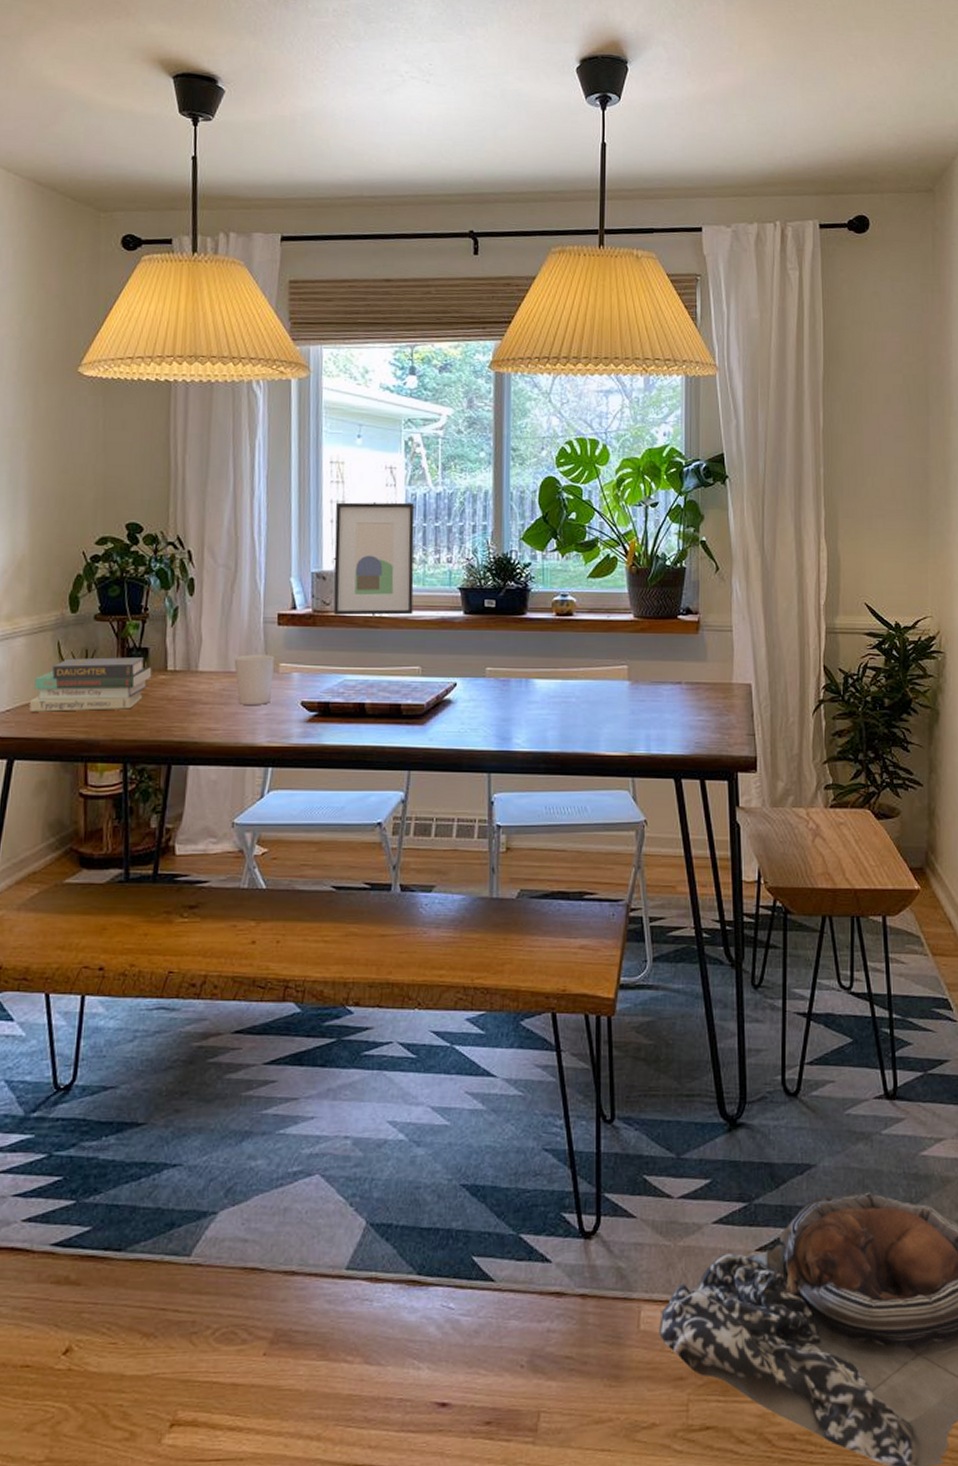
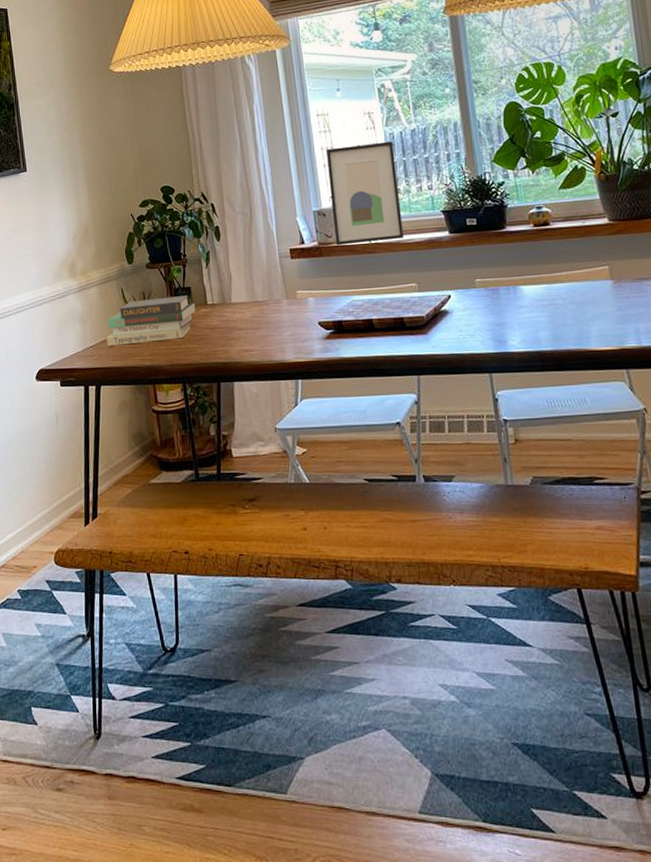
cup: present [234,655,276,706] -> none [259,284,293,329]

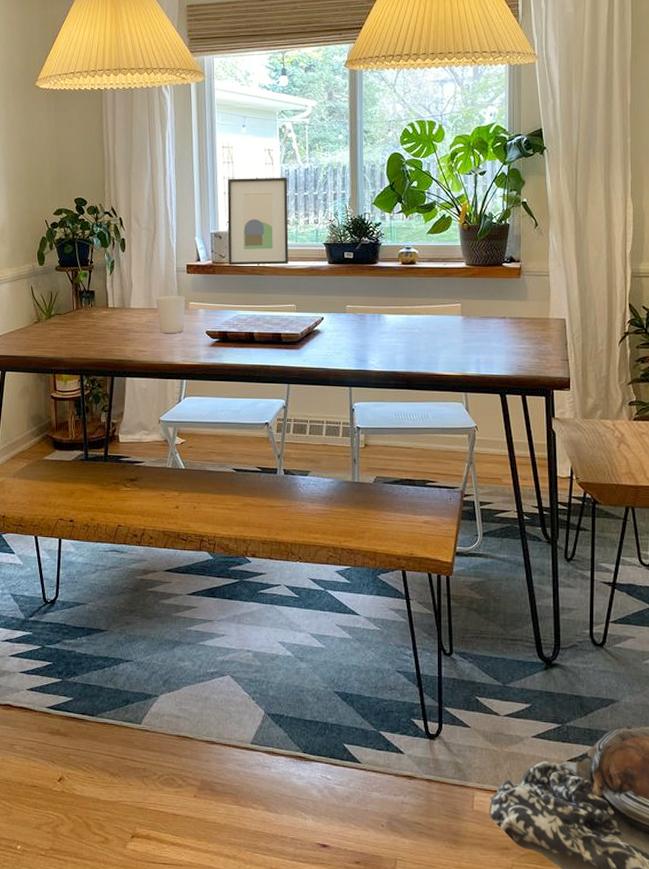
books: present [107,295,196,346] -> none [14,298,98,337]
cup: none [259,284,293,329] -> present [156,296,186,334]

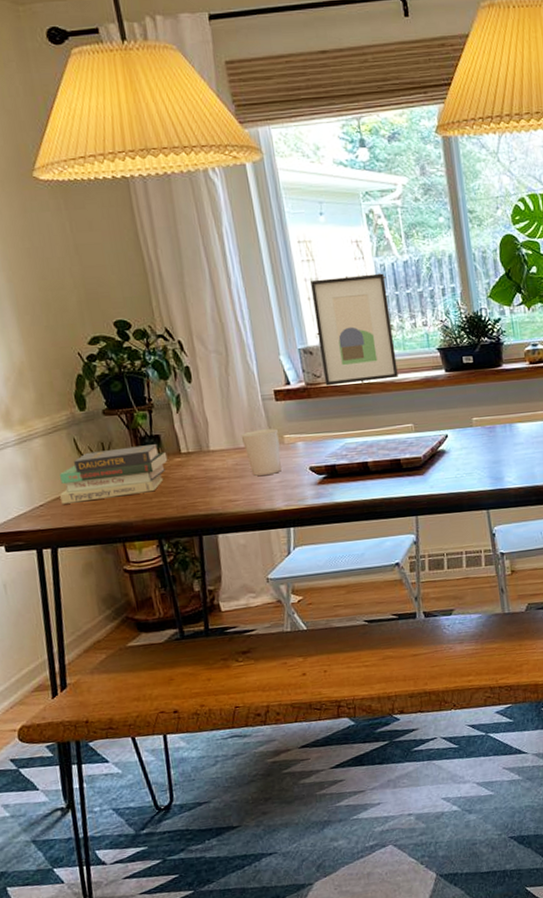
books: none [14,298,98,337] -> present [60,444,168,504]

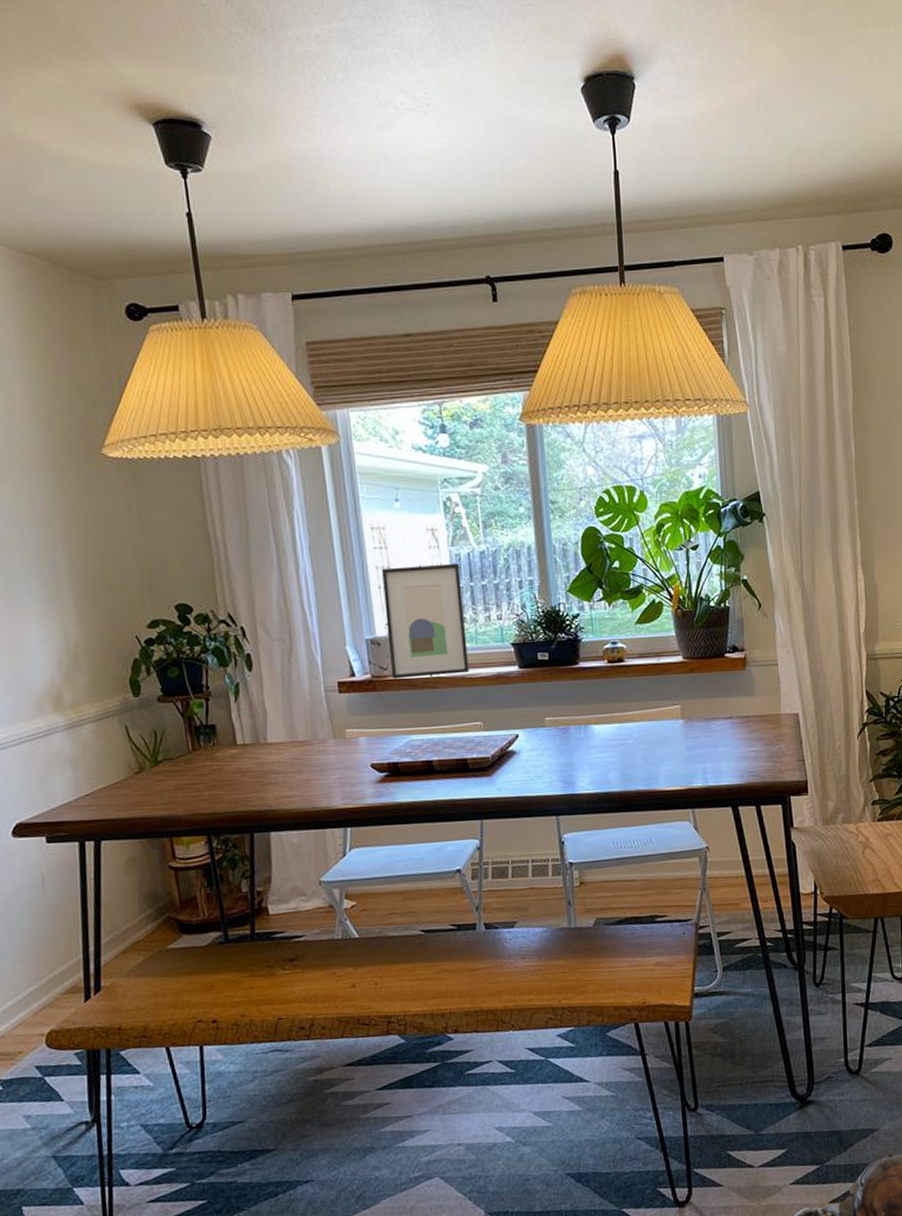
books: present [60,444,168,504] -> none [107,734,223,794]
cup: present [241,428,281,477] -> none [300,722,342,772]

